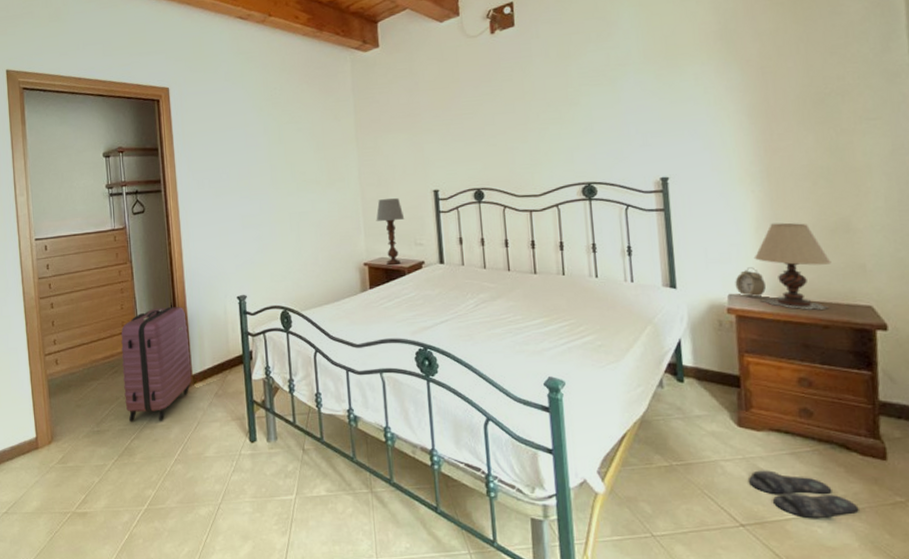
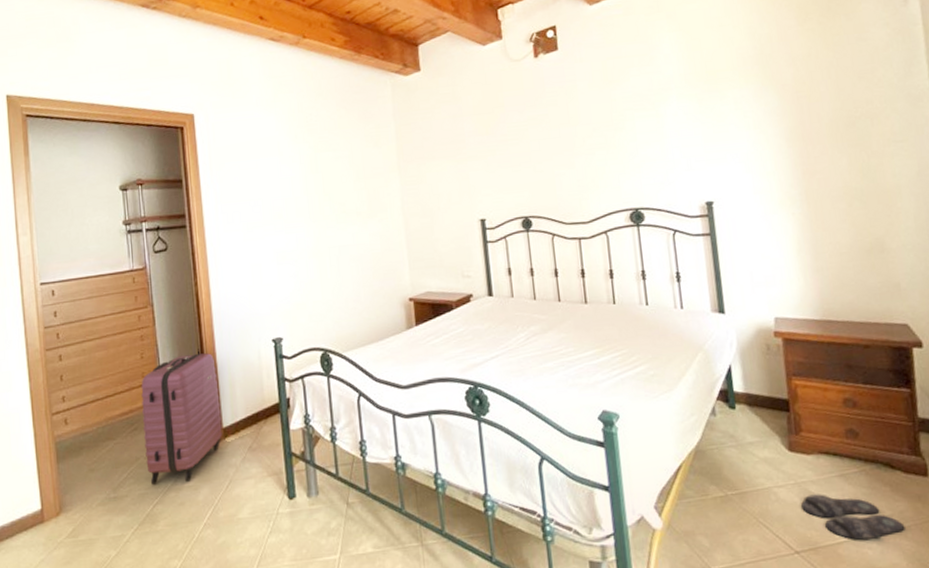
table lamp: present [376,198,405,265] -> none [421,228,451,299]
alarm clock: present [735,267,766,297] -> none [780,289,809,320]
table lamp: present [753,222,832,310] -> none [797,244,869,331]

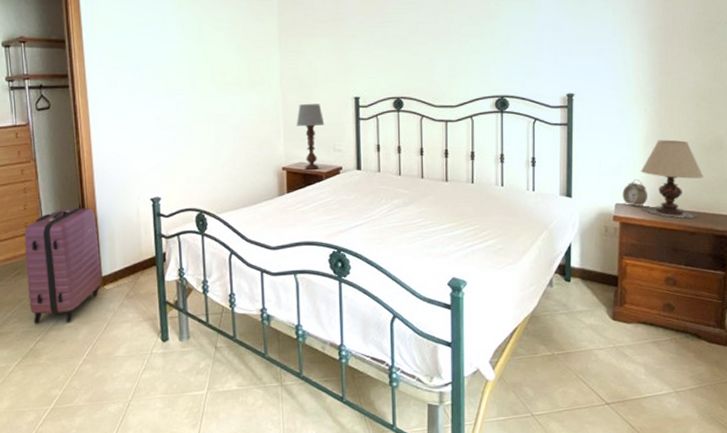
table lamp: none [421,228,451,299] -> present [296,104,325,170]
alarm clock: none [780,289,809,320] -> present [622,179,647,206]
table lamp: none [797,244,869,331] -> present [640,140,704,218]
slippers: present [801,494,905,541] -> none [617,357,702,397]

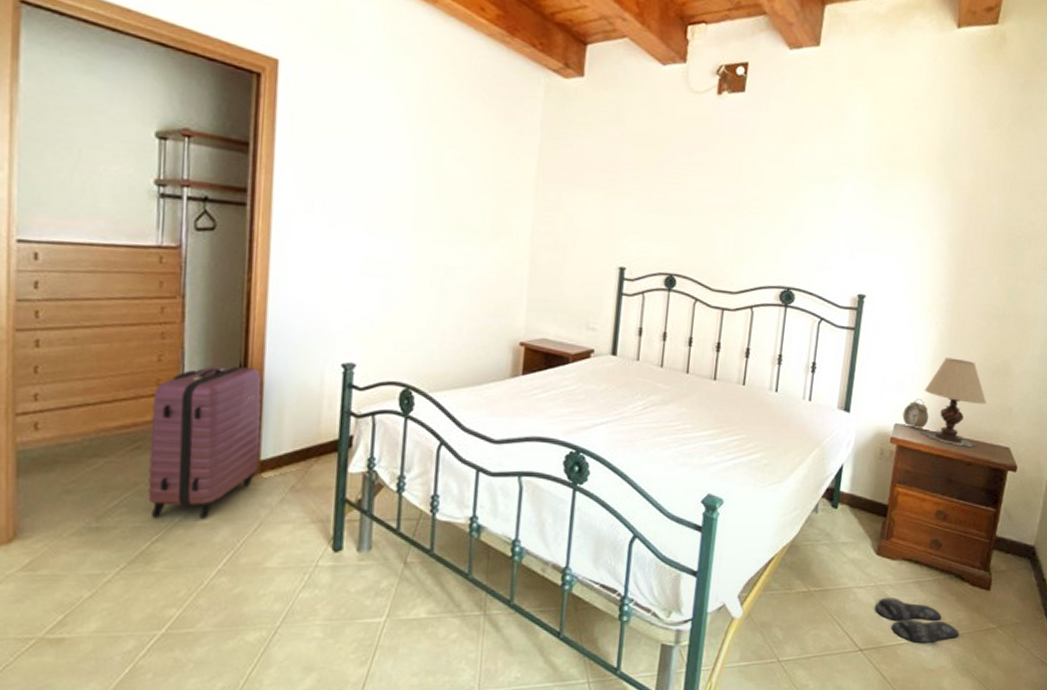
table lamp: present [296,104,325,170] -> none [544,267,580,349]
slippers: none [617,357,702,397] -> present [875,597,959,644]

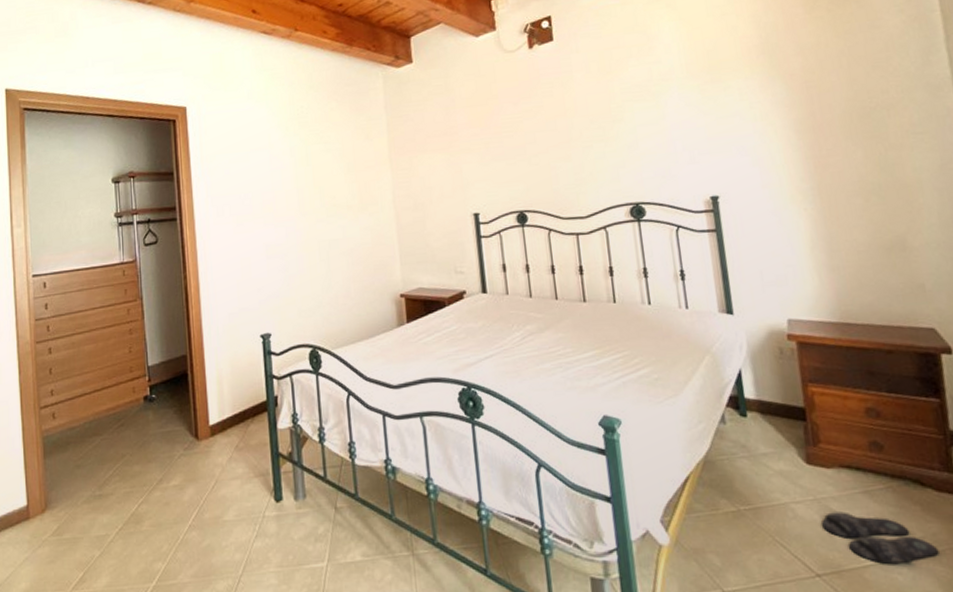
suitcase: present [148,365,262,519] -> none [128,348,209,483]
alarm clock: present [902,398,929,429] -> none [793,289,825,322]
table lamp: present [921,357,987,447] -> none [811,241,890,334]

